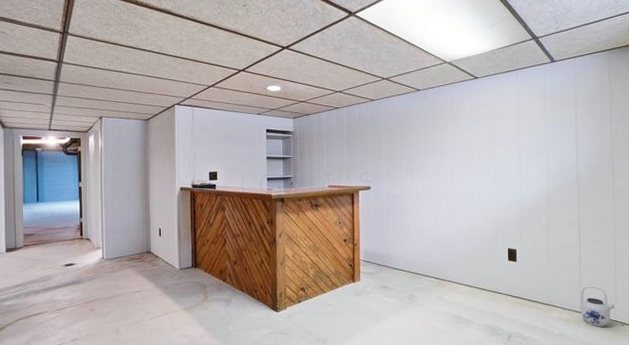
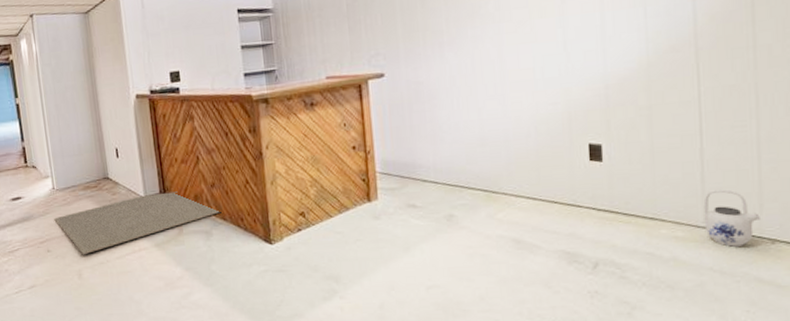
rug: none [100,266,238,314] -> present [54,191,219,254]

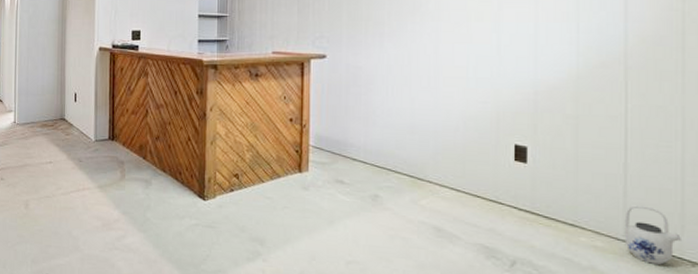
rug: present [54,191,219,254] -> none [11,139,160,186]

